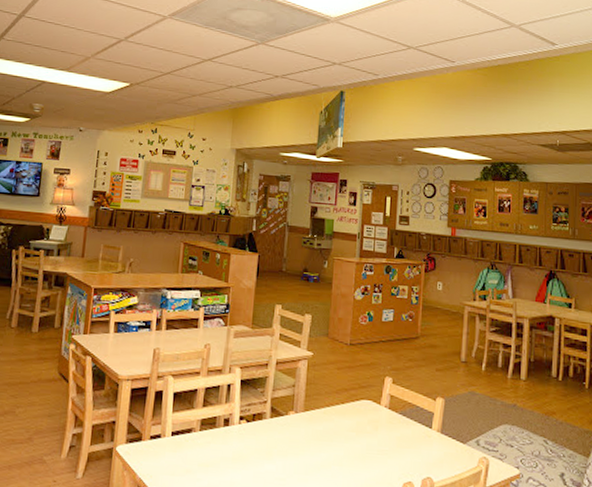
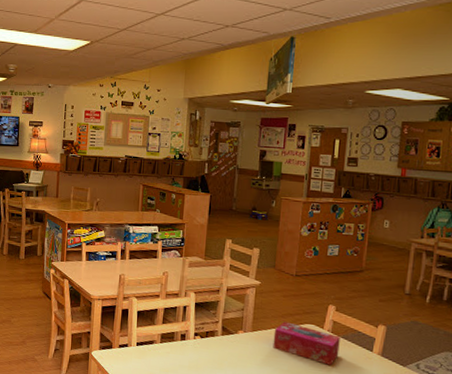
tissue box: none [327,398,398,447] -> present [273,321,340,365]

